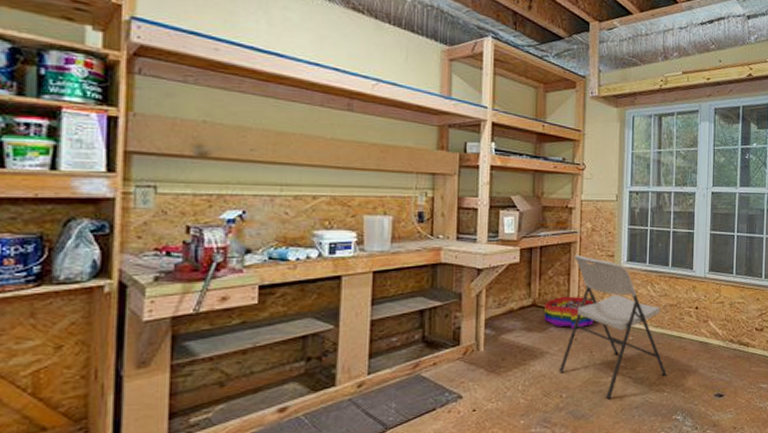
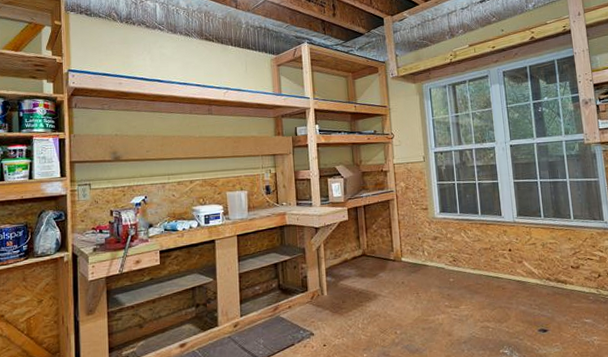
storage bin: present [544,296,596,330] -> none [373,245,419,275]
chair: present [559,255,667,399] -> none [391,210,490,335]

